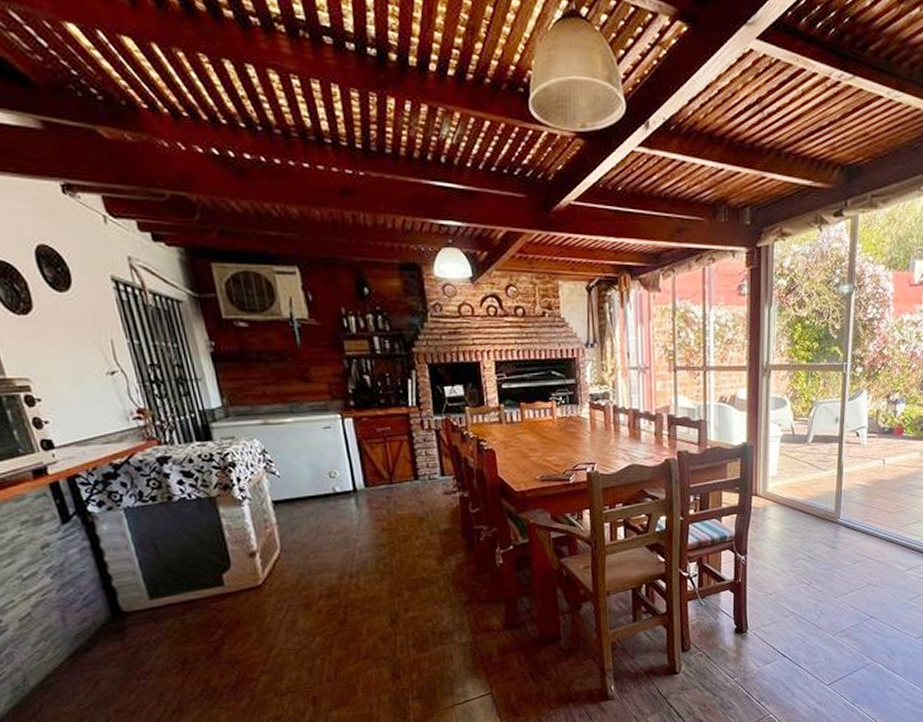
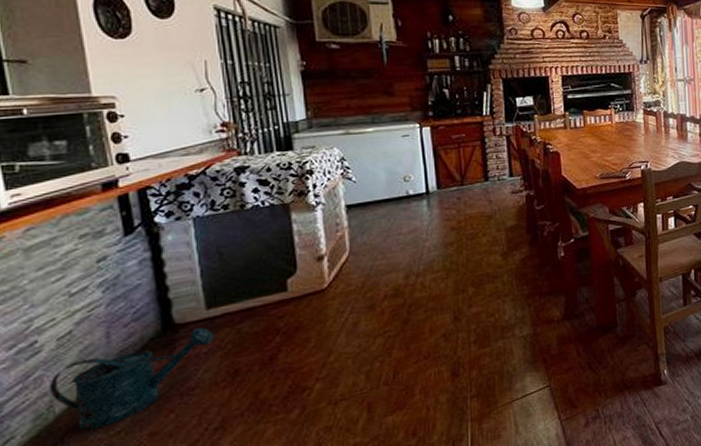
watering can: none [20,617,160,704] -> present [49,328,214,431]

